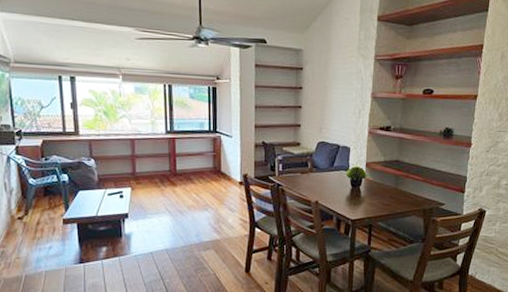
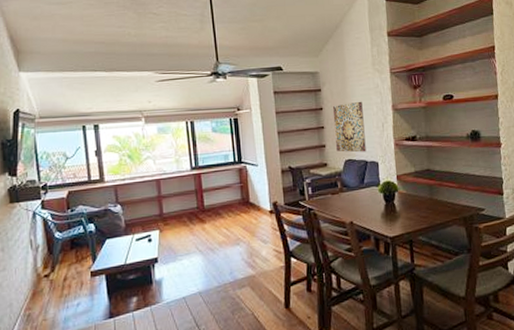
wall art: none [311,85,343,136] -> present [332,101,366,153]

